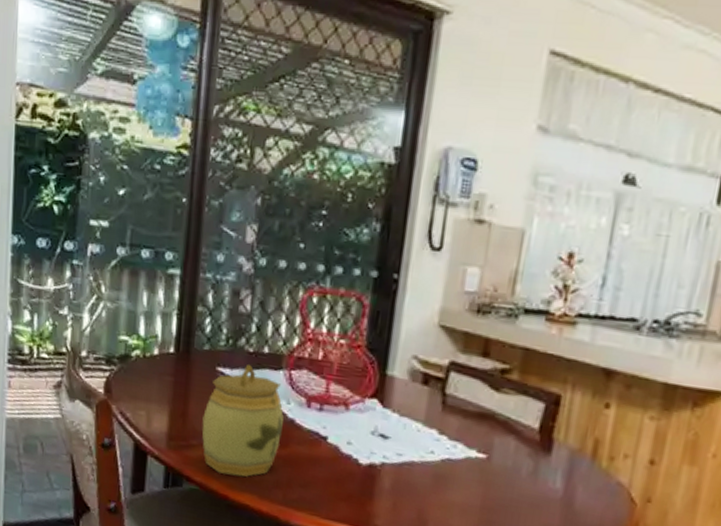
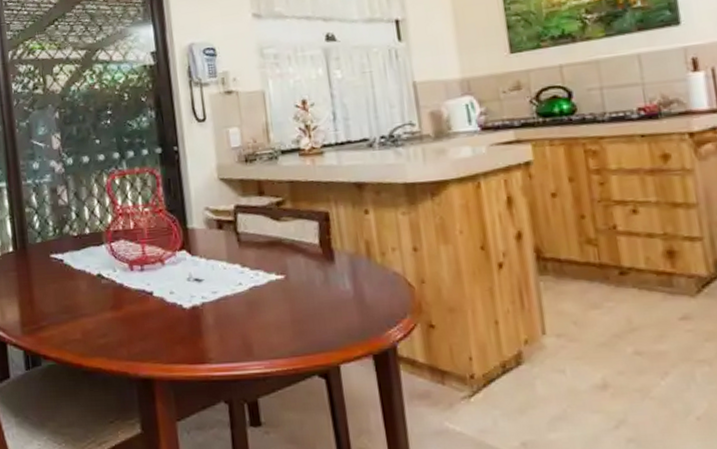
jar: present [202,365,284,478] -> none [47,247,115,345]

